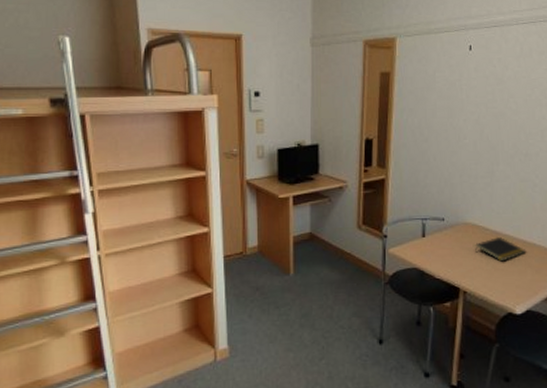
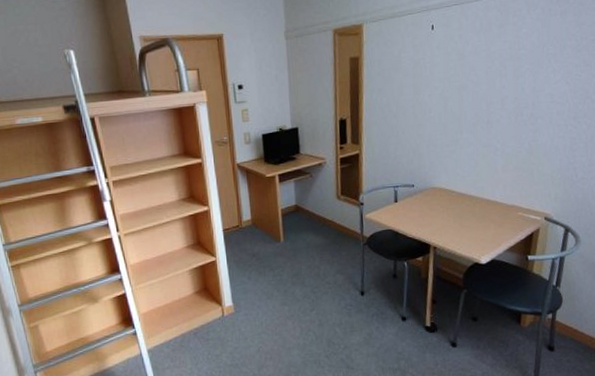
notepad: present [475,236,527,262] -> none [443,197,490,219]

